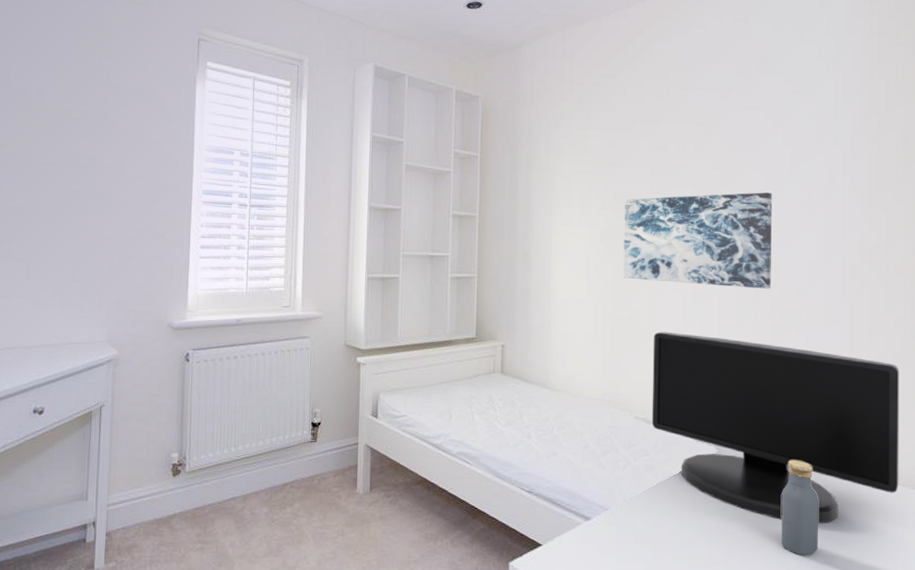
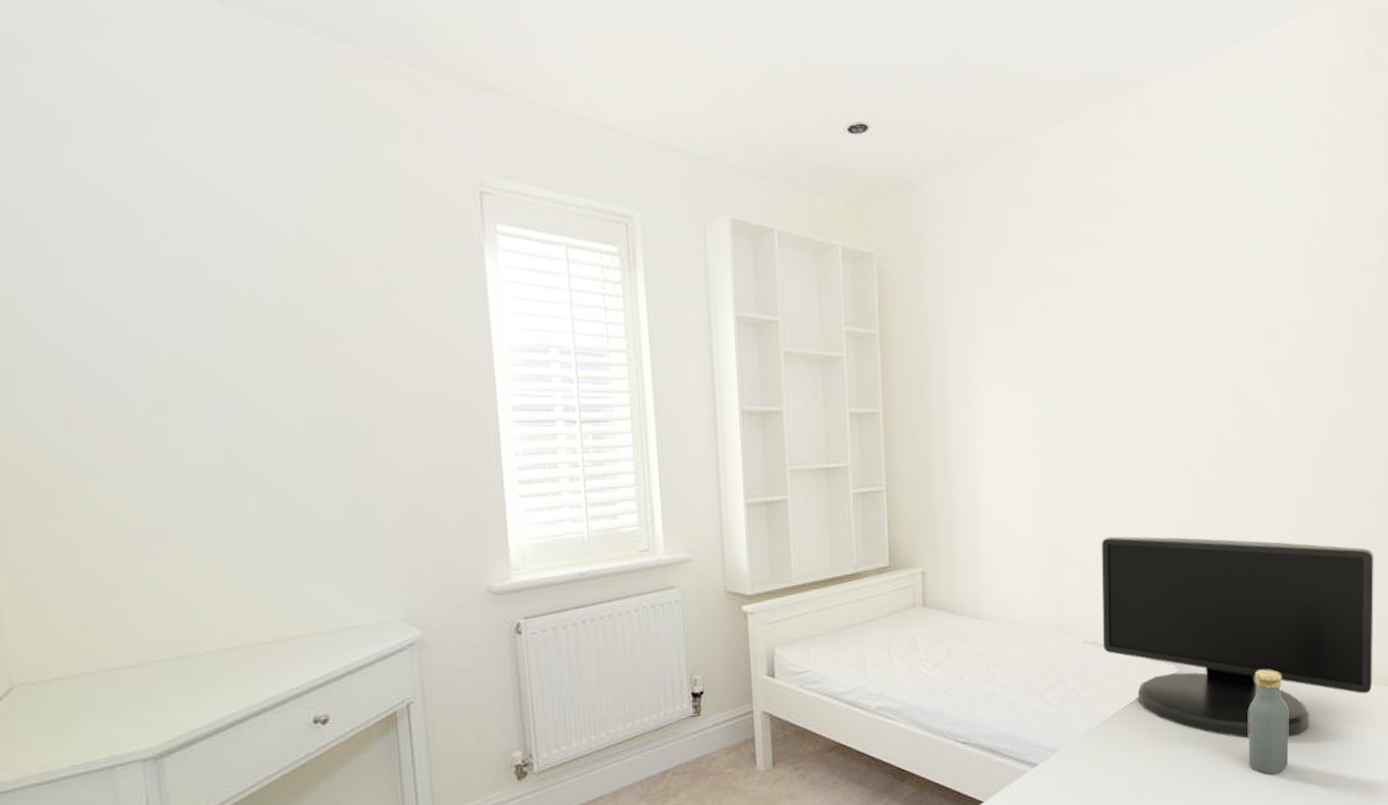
wall art: present [623,192,772,289] -> none [1061,356,1233,477]

